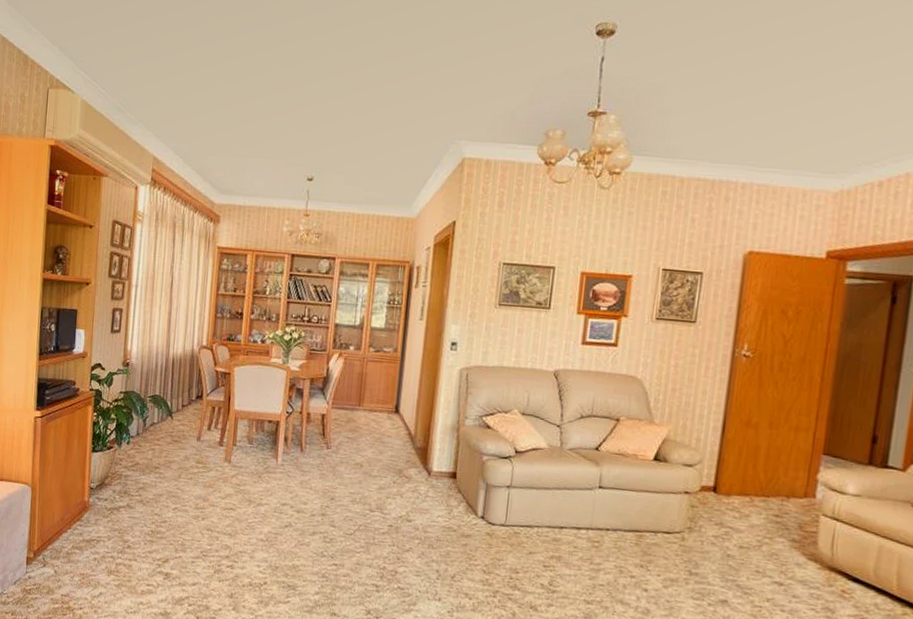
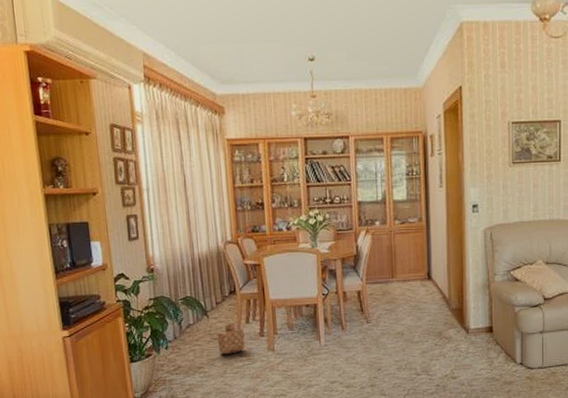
basket: none [177,427,204,459] -> present [217,323,245,355]

